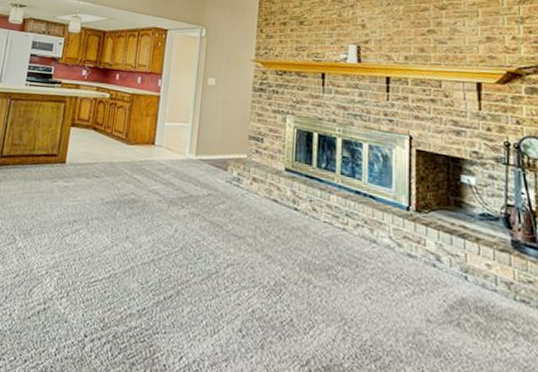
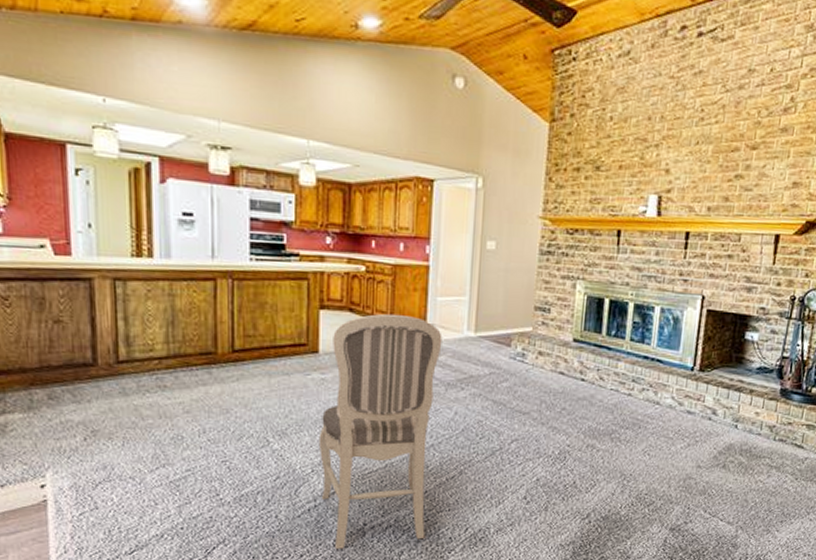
dining chair: none [51,133,168,362] -> present [318,313,442,549]

